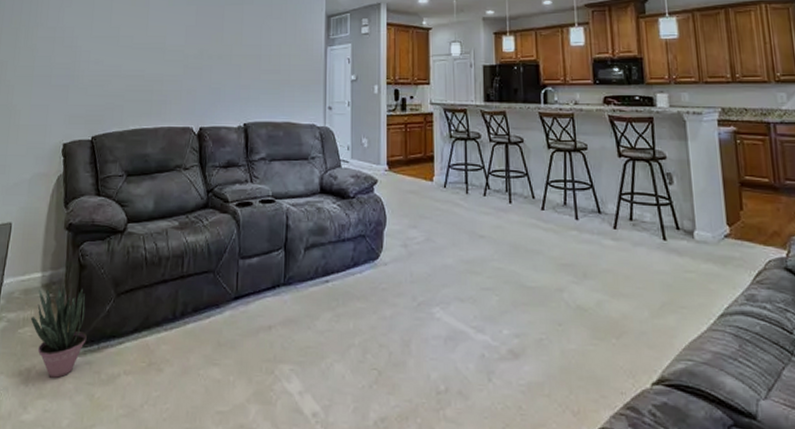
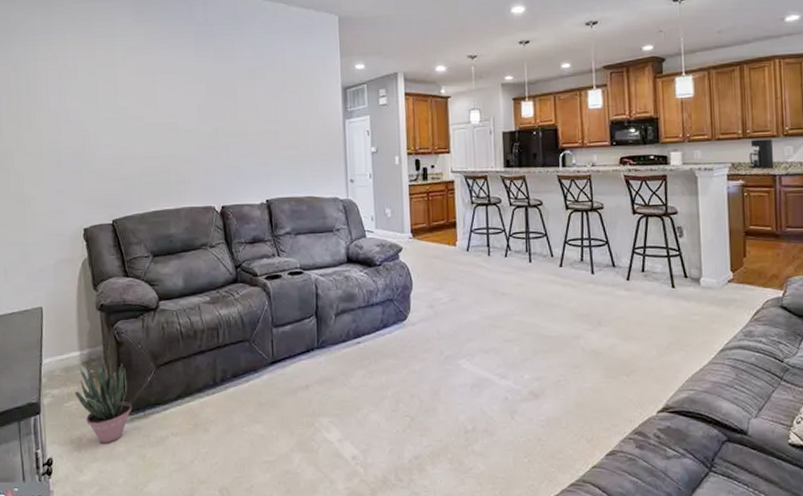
coffee maker: none [740,84,768,116] -> present [749,139,775,170]

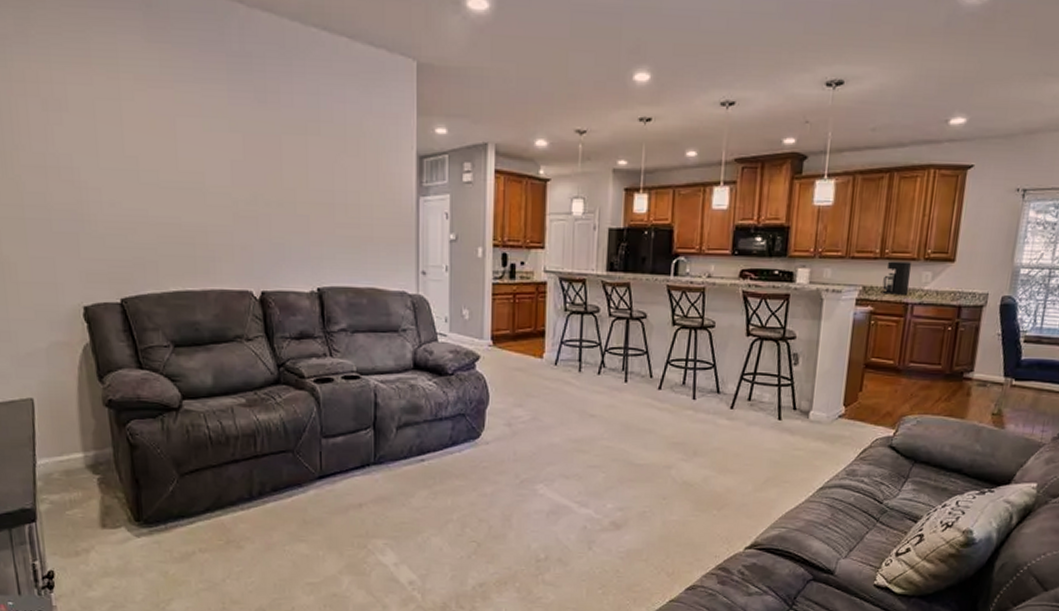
potted plant: present [74,358,132,443] -> none [78,462,151,557]

